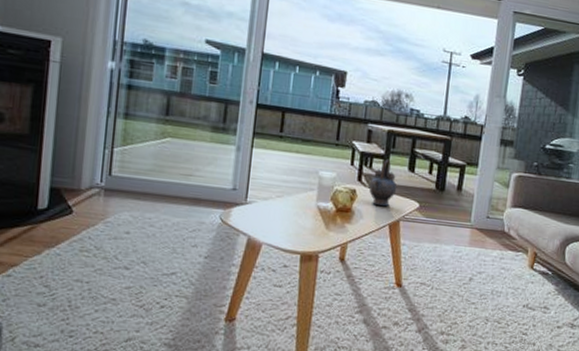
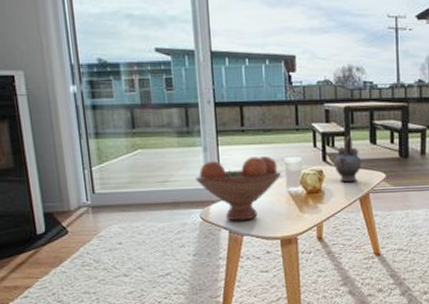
fruit bowl: none [222,161,313,229] -> present [195,156,281,221]

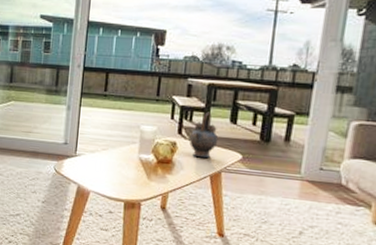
fruit bowl: present [195,156,281,221] -> none [55,118,135,179]

